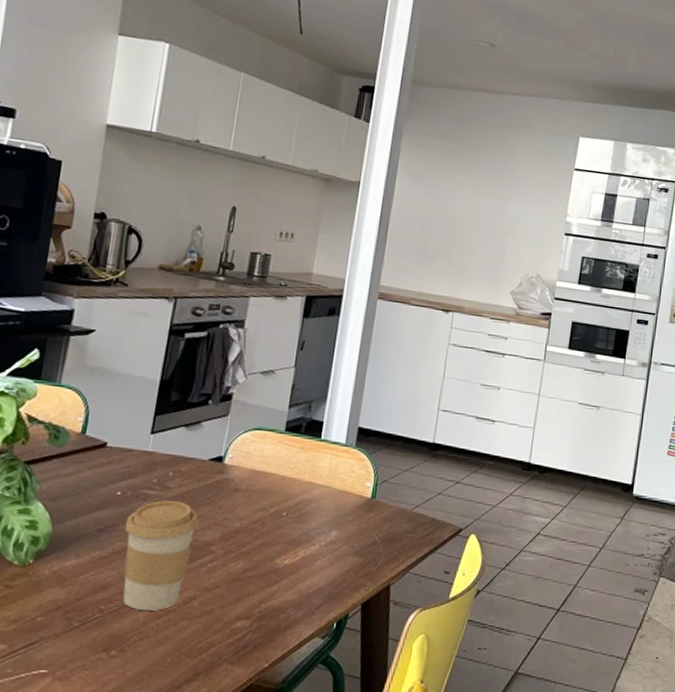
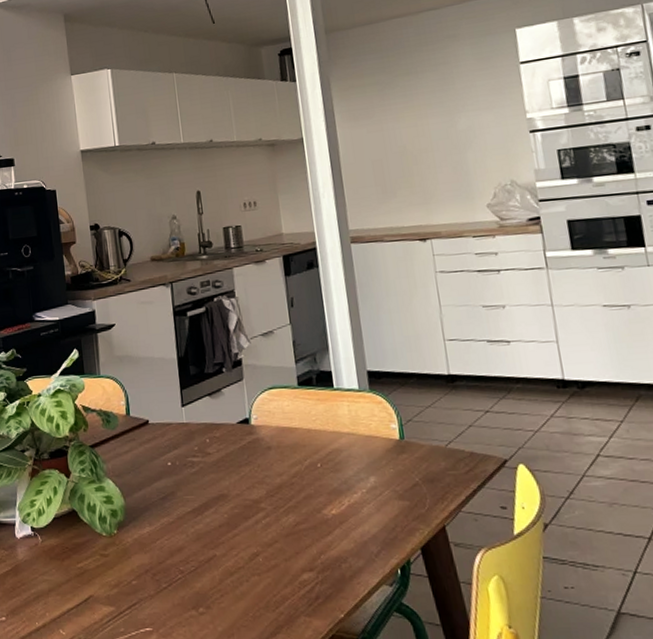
coffee cup: present [122,500,199,611] -> none [181,465,245,569]

